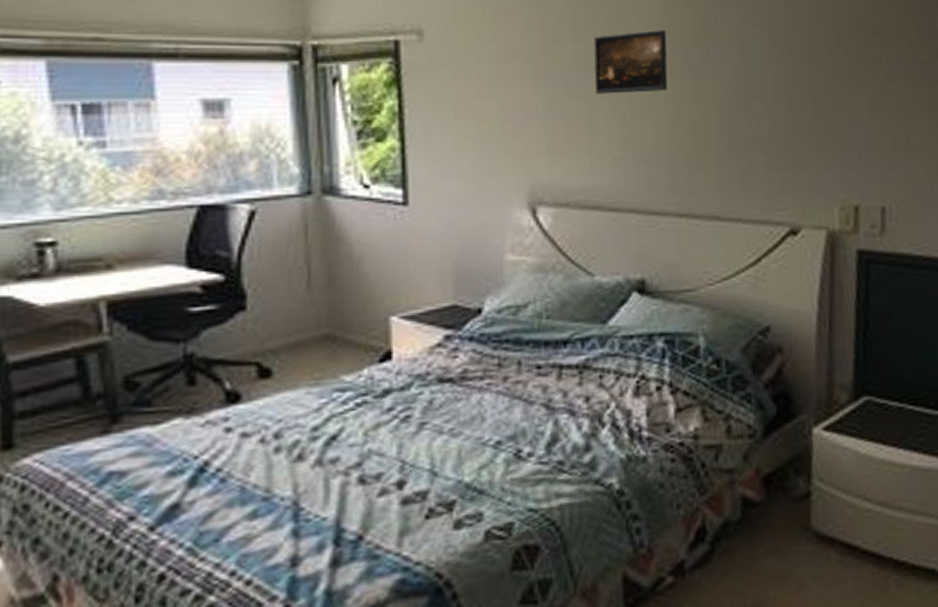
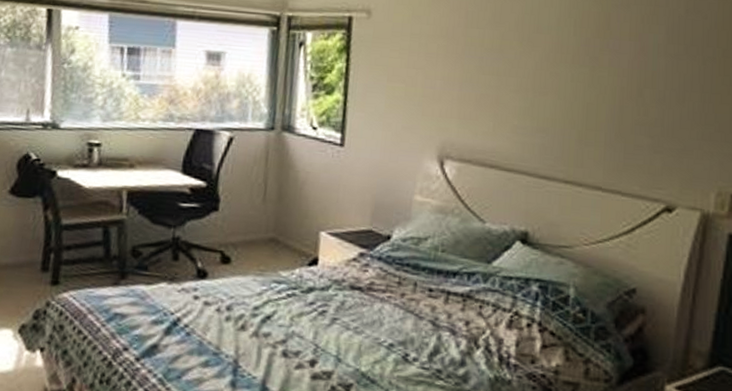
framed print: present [593,30,668,94] -> none [505,22,573,75]

